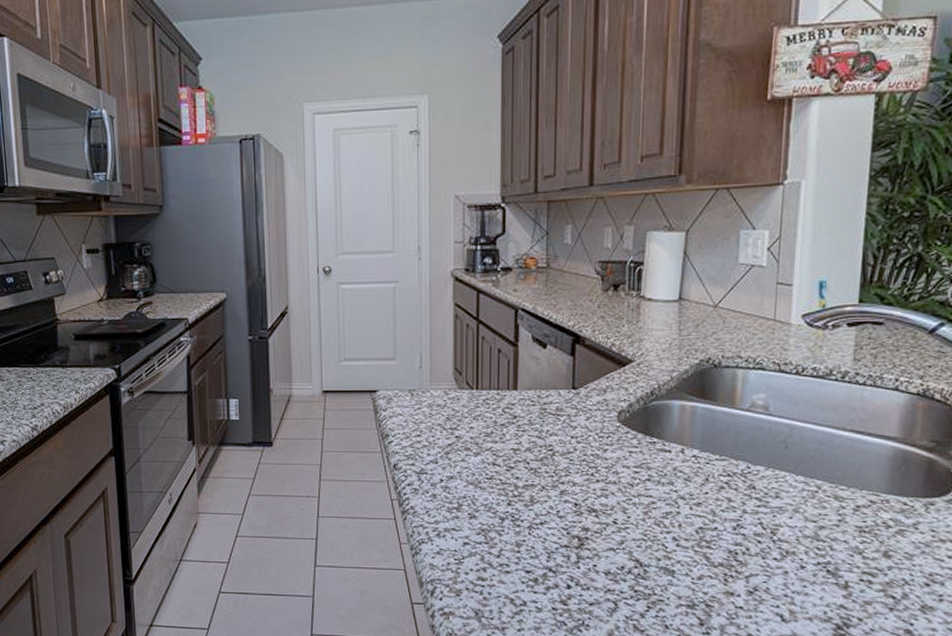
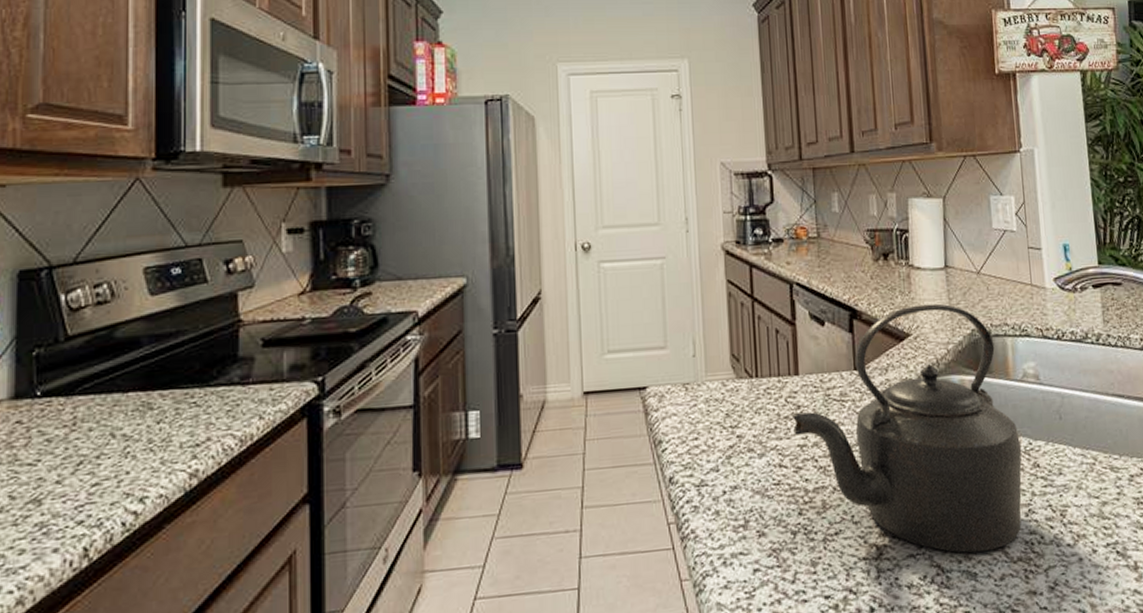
kettle: none [508,334,739,553] -> present [793,303,1022,553]

